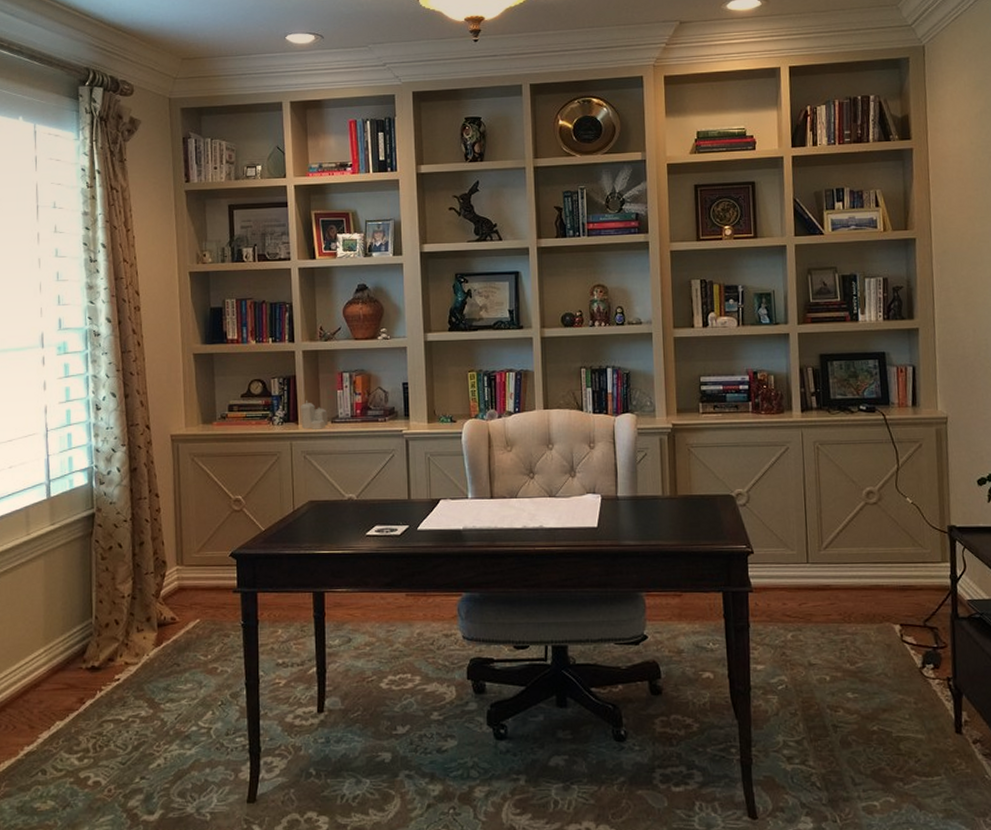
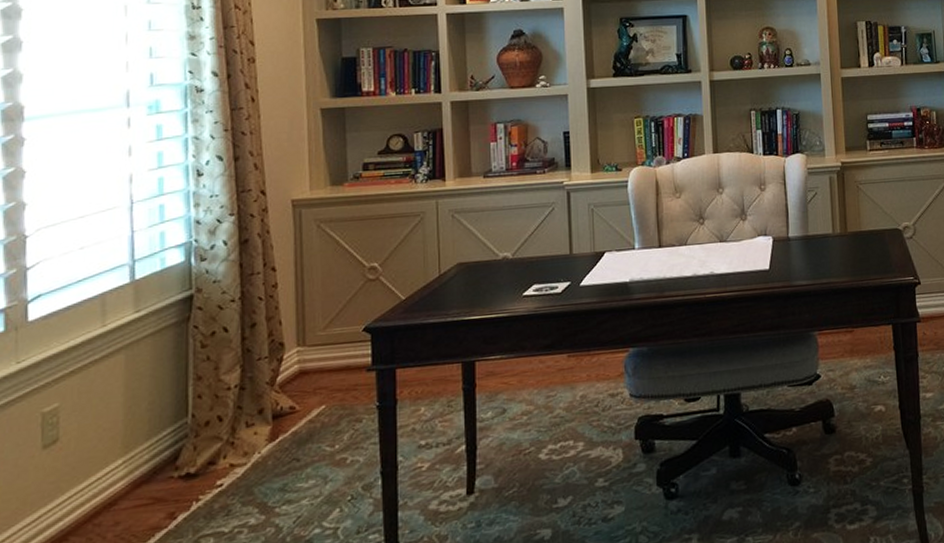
candle: present [300,399,328,430] -> none [447,153,479,186]

